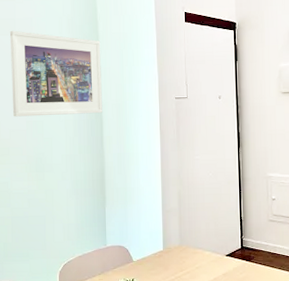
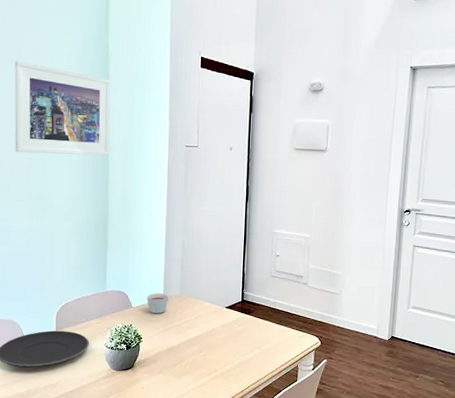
candle: none [146,245,169,266] -> present [146,293,169,313]

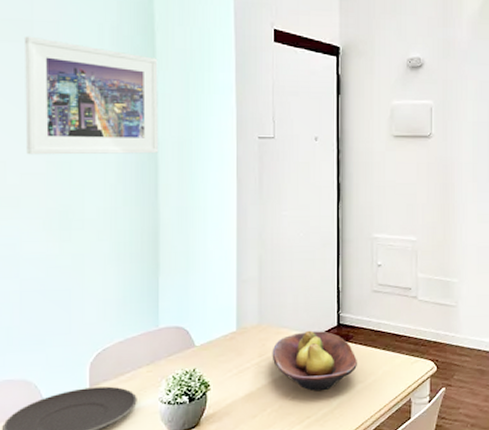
candle: present [146,293,169,313] -> none [214,324,245,351]
fruit bowl: none [189,303,257,352] -> present [272,330,358,392]

